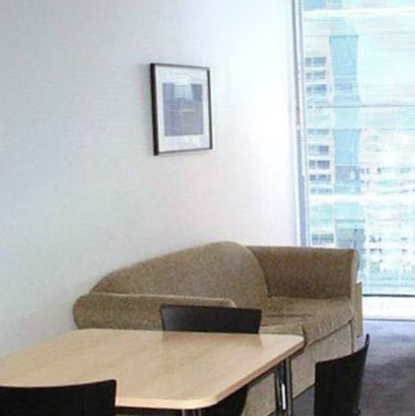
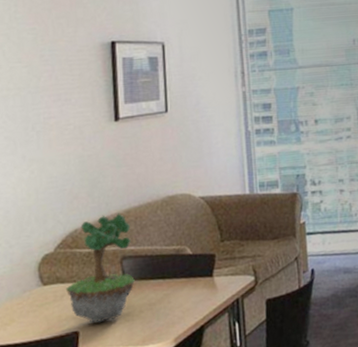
plant: none [102,258,175,373] -> present [66,213,135,323]

